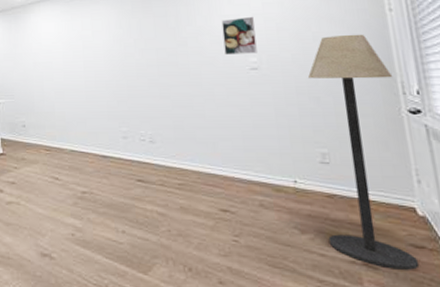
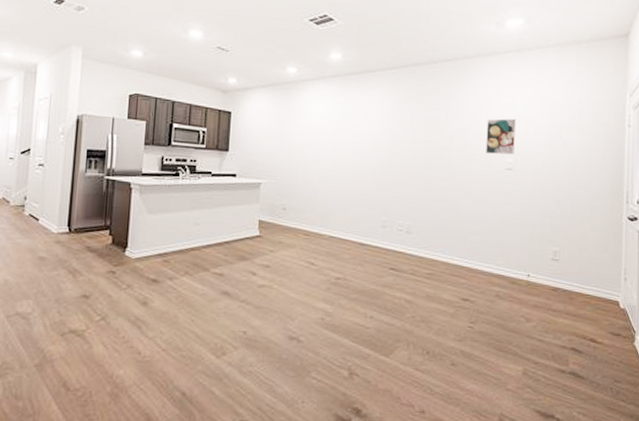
floor lamp: present [308,34,420,270] -> none [547,144,621,354]

